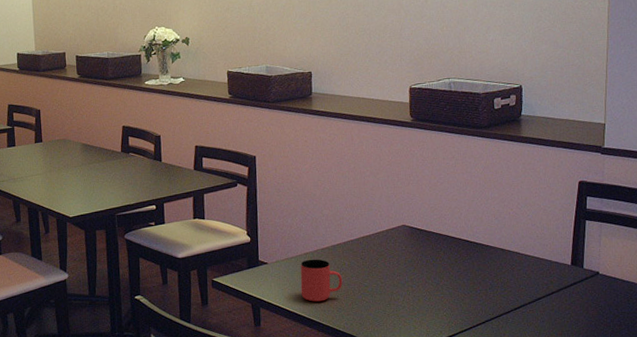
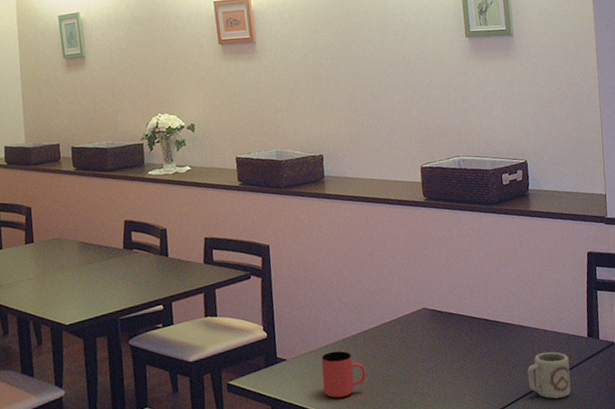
cup: none [504,276,549,321] -> present [527,351,571,399]

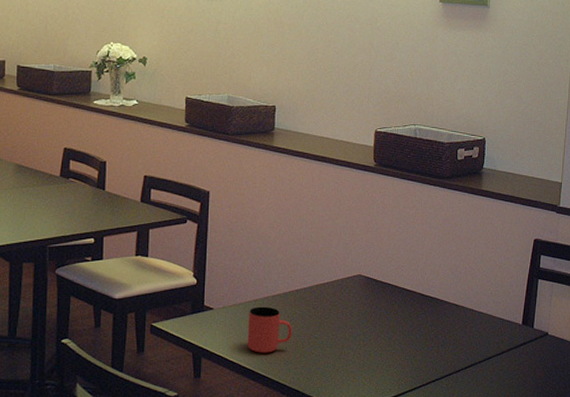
cup: present [527,351,571,399] -> none [455,334,500,381]

